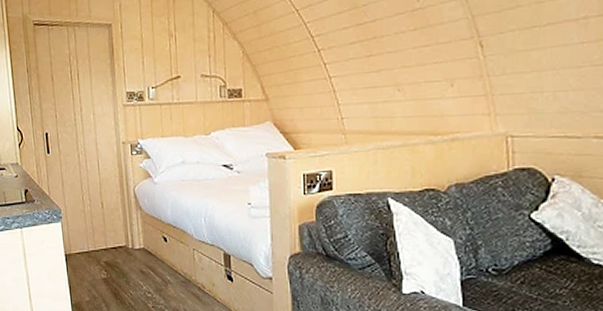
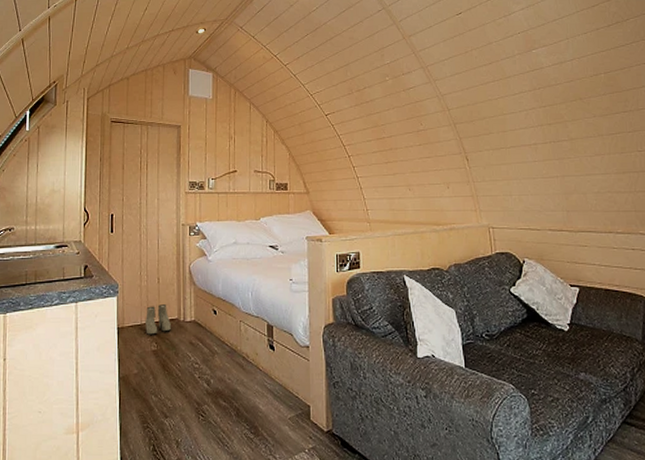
boots: none [92,231,120,262] -> present [145,304,171,335]

